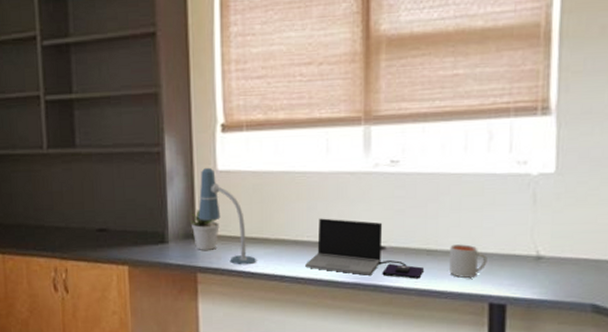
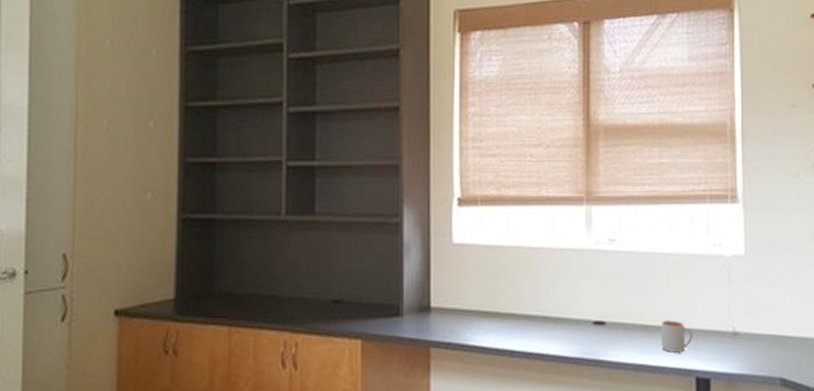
potted plant: present [189,209,220,250] -> none [424,281,453,324]
desk lamp: present [198,167,257,265] -> none [433,240,489,340]
laptop computer: present [305,218,425,279] -> none [533,293,640,354]

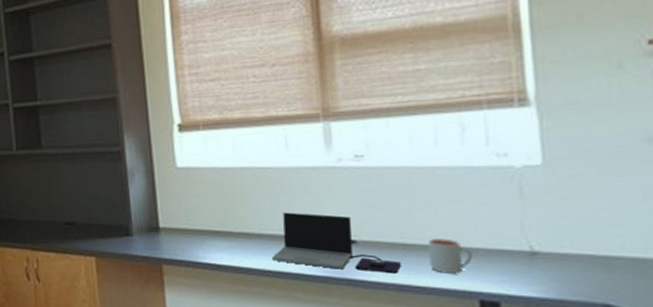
laptop computer: none [533,293,640,354] -> present [272,212,402,274]

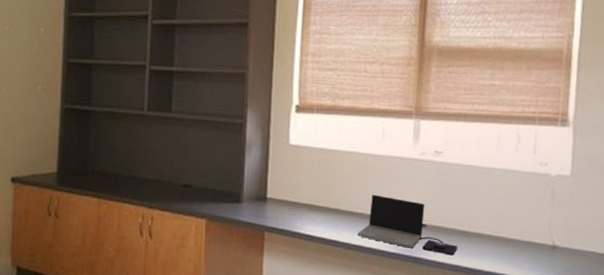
mug: present [428,238,473,273] -> none [479,228,511,259]

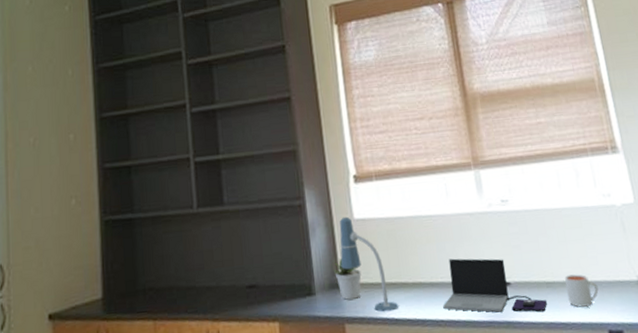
potted plant: none [262,175,287,213] -> present [333,258,362,300]
desk lamp: none [270,141,317,229] -> present [339,216,399,313]
mug: none [479,228,511,259] -> present [565,274,599,307]

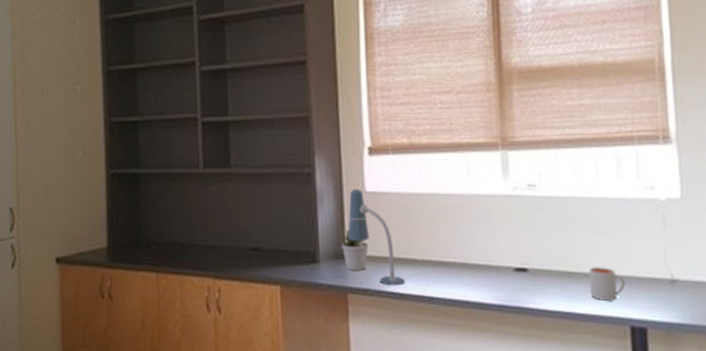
laptop computer: present [443,258,548,313] -> none [452,240,567,301]

